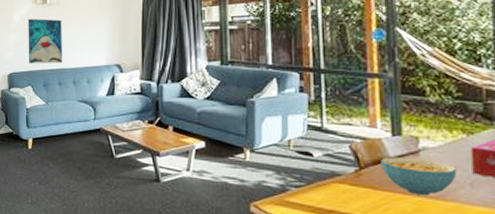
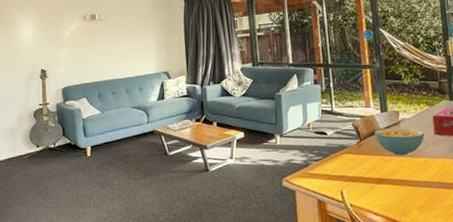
wall art: present [28,18,62,64] -> none [78,34,115,77]

